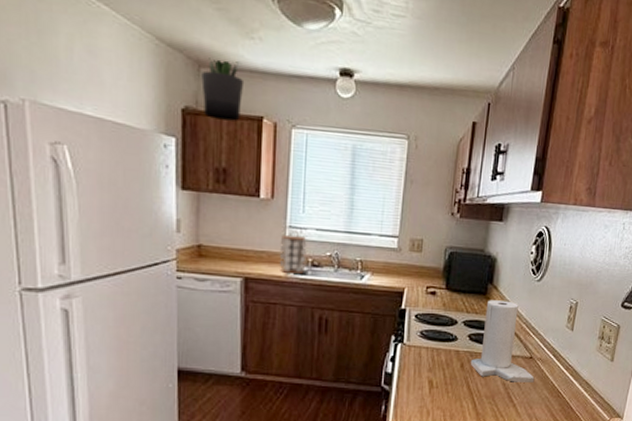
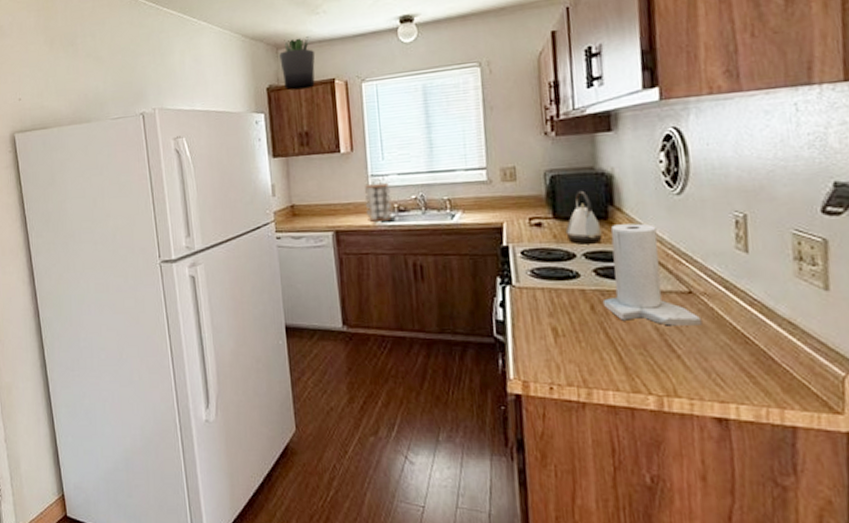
kettle: none [453,268,481,314] -> present [565,190,604,245]

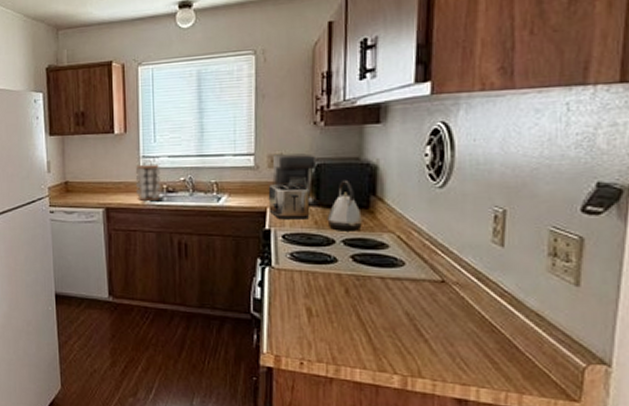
planter: present [279,36,315,91] -> none [59,18,94,71]
toaster: none [502,197,548,235] -> present [268,184,310,220]
coffee maker: none [505,165,557,221] -> present [272,153,320,207]
paper towel: present [602,223,703,326] -> none [357,214,452,313]

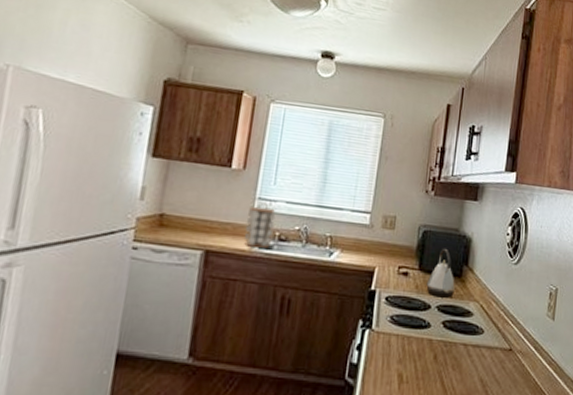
toaster: present [268,184,310,220] -> none [376,245,415,283]
coffee maker: present [272,153,320,207] -> none [383,216,423,272]

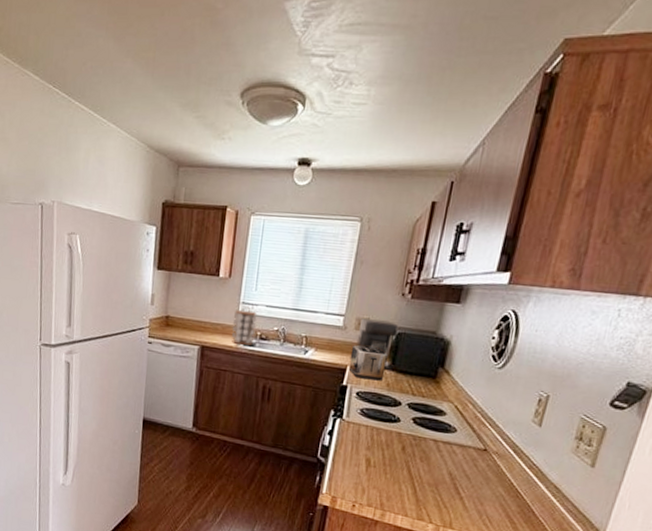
toaster: none [376,245,415,283] -> present [348,345,388,381]
coffee maker: none [383,216,423,272] -> present [356,318,398,372]
kettle: present [426,248,456,298] -> none [398,350,430,397]

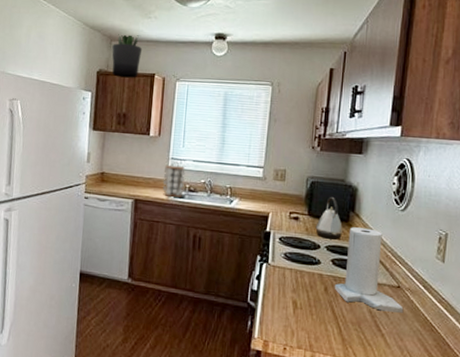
planter: none [179,159,214,211] -> present [112,34,143,78]
toaster: present [348,345,388,381] -> none [270,194,304,226]
coffee maker: present [356,318,398,372] -> none [275,169,311,217]
kettle: none [398,350,430,397] -> present [315,196,344,240]
paper towel: none [412,384,488,477] -> present [334,227,404,313]

